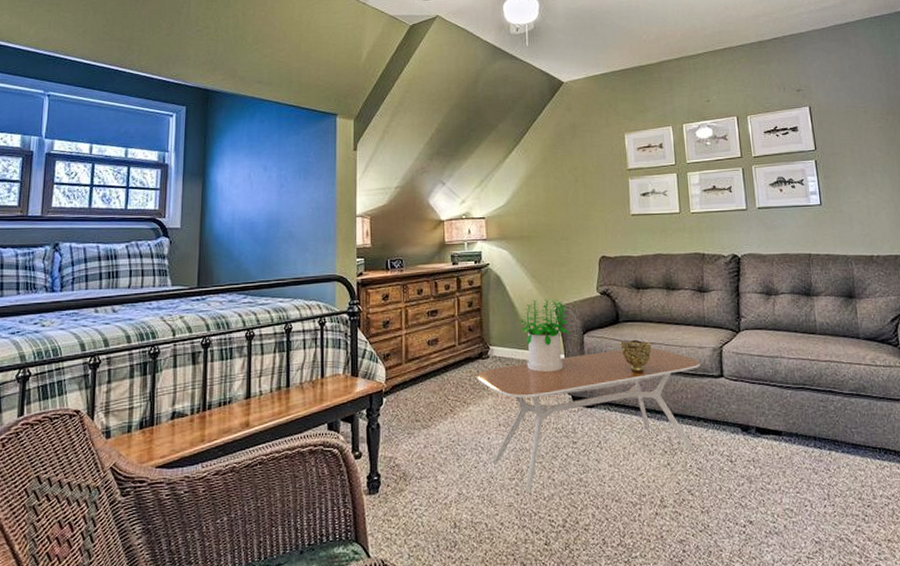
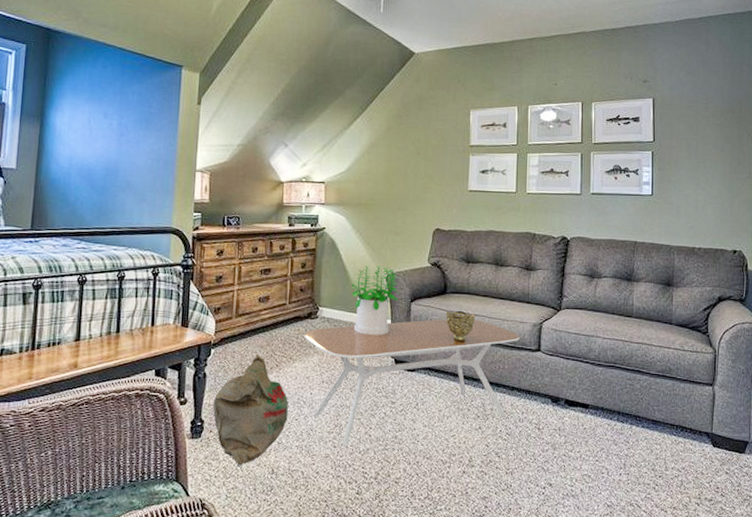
bag: none [388,399,466,521] -> present [213,353,288,466]

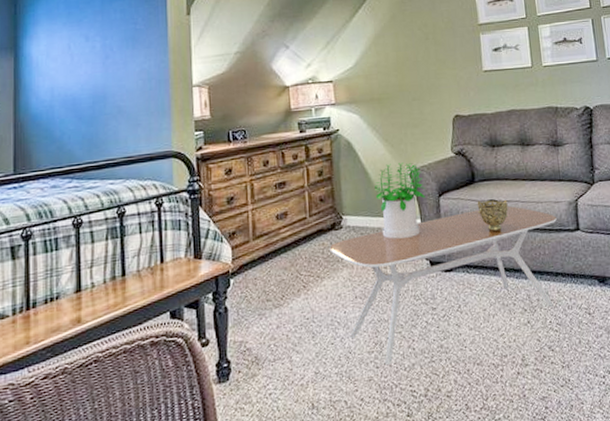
bag: present [213,353,288,466] -> none [238,277,323,406]

